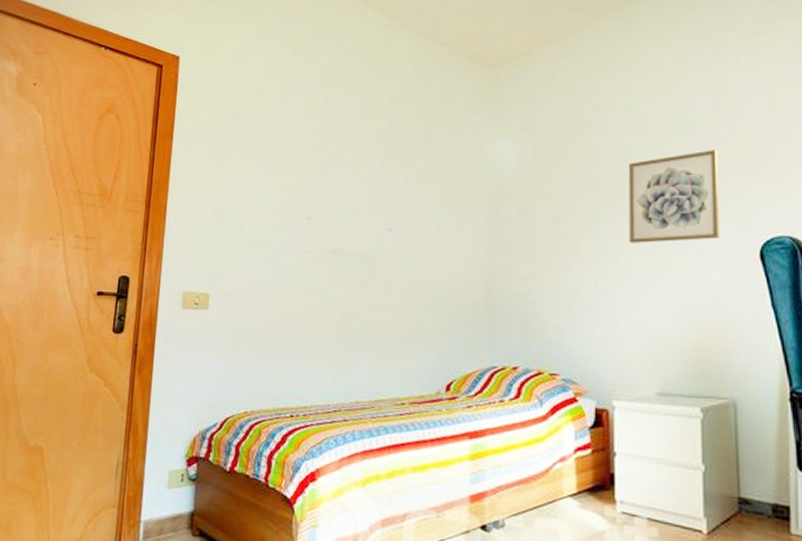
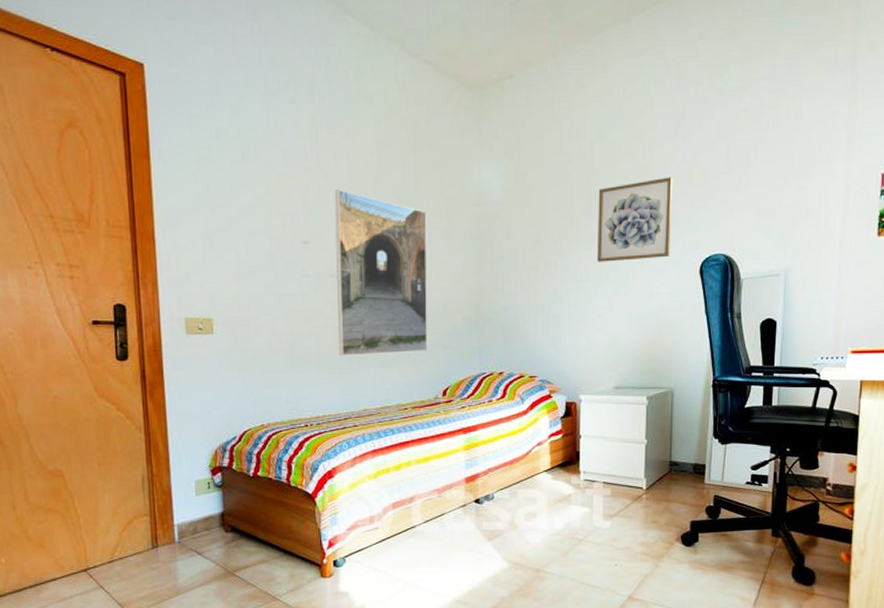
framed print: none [334,166,436,340] -> present [334,190,428,356]

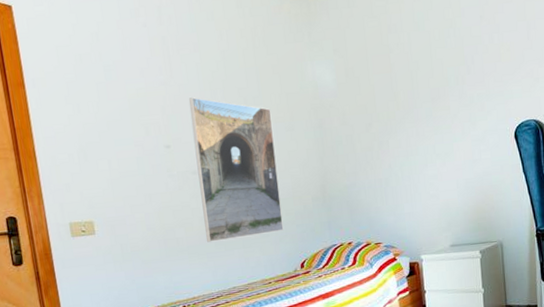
wall art: present [597,177,673,262] -> none [419,57,487,138]

